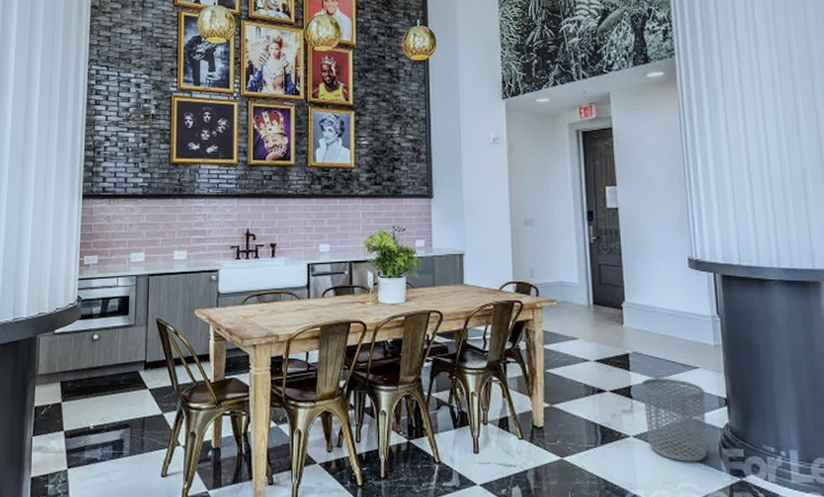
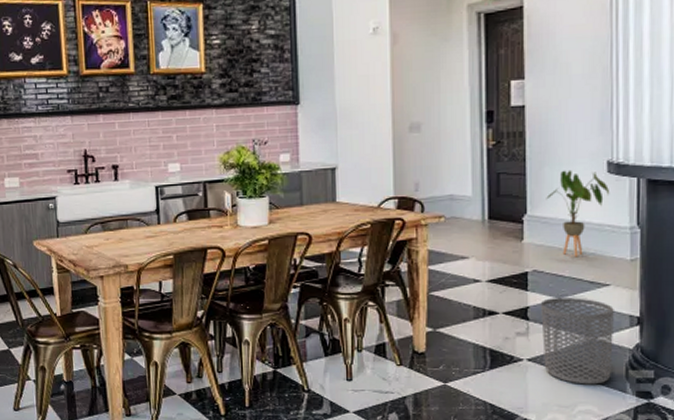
house plant: none [640,264,693,342] -> present [546,170,610,257]

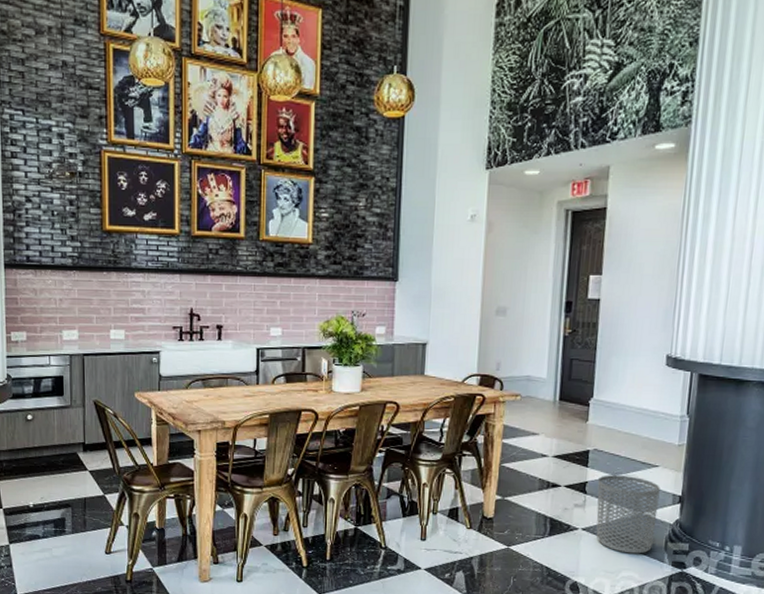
house plant: present [546,170,610,257] -> none [611,360,667,440]

